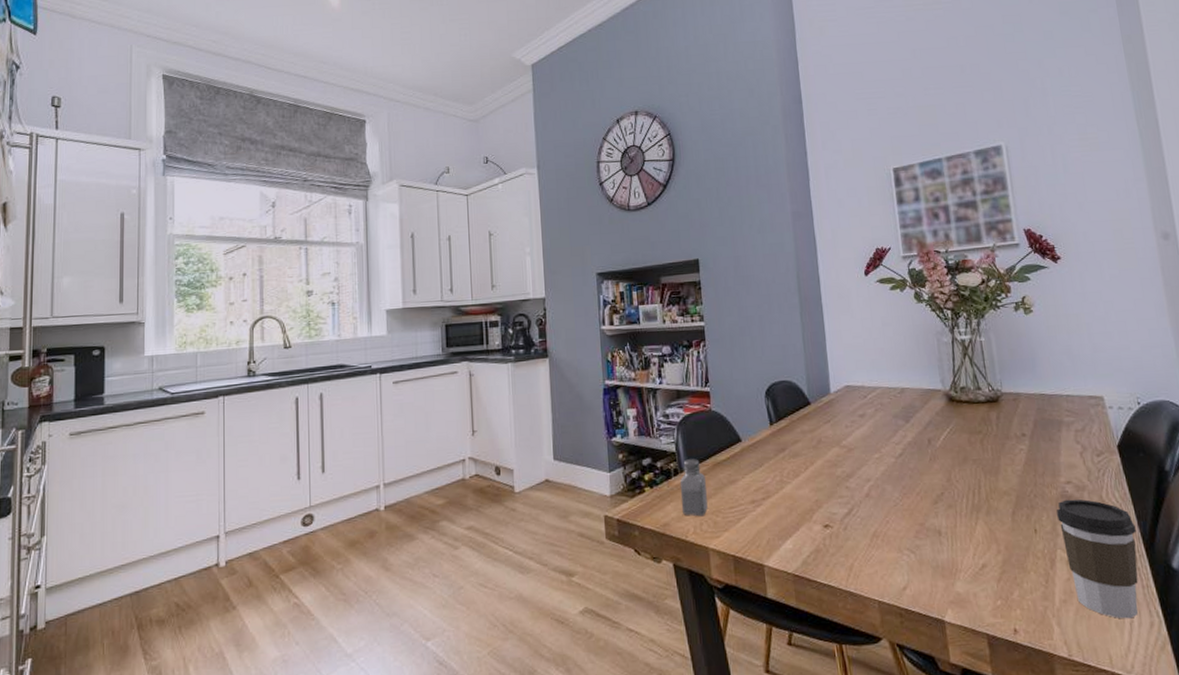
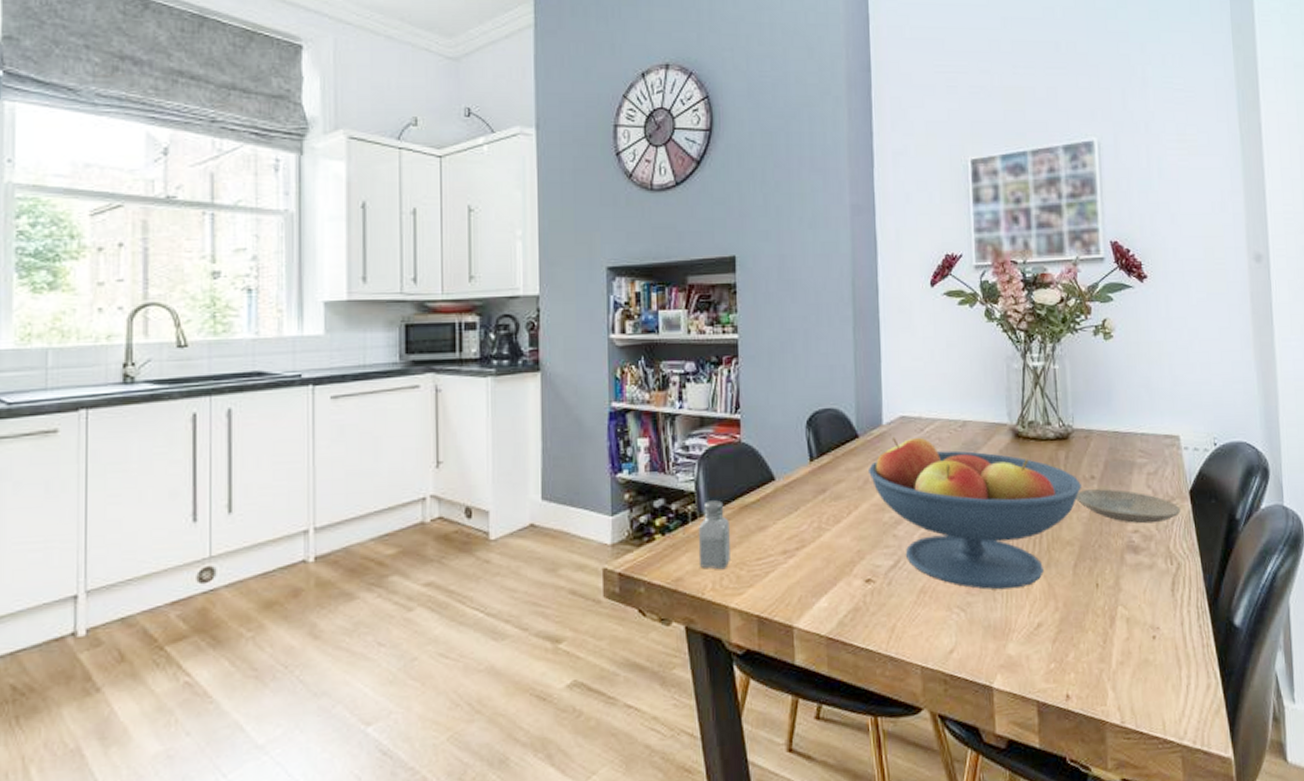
fruit bowl: none [821,403,1014,535] -> present [869,437,1081,590]
plate: none [1008,444,1110,476] -> present [1075,489,1181,524]
coffee cup: present [1057,499,1138,619] -> none [1121,549,1201,681]

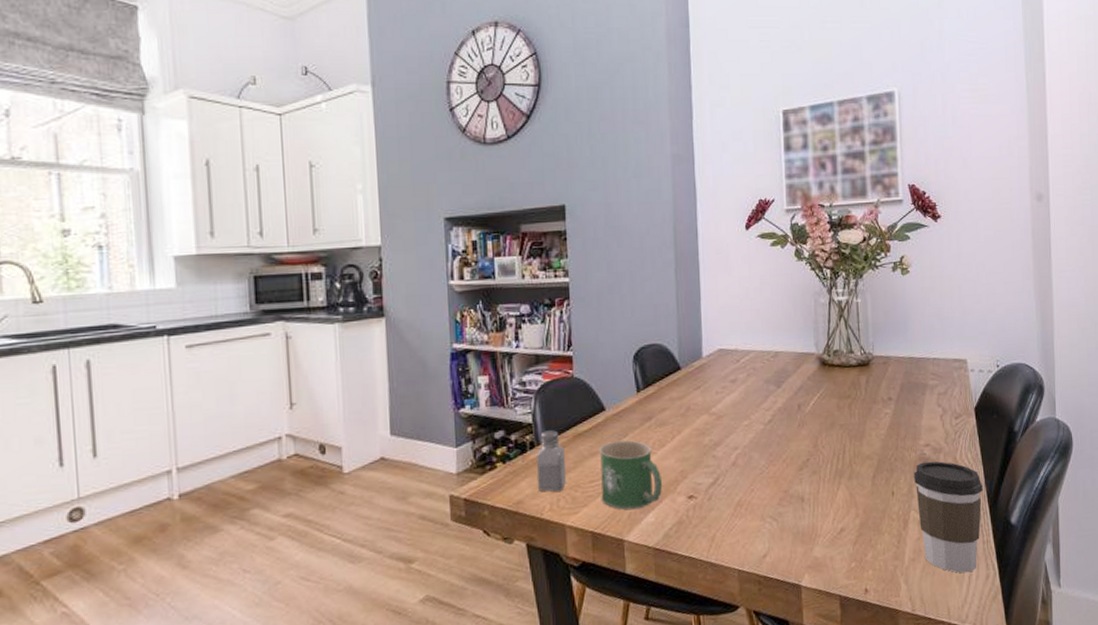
mug: none [767,514,838,593] -> present [599,440,663,510]
fruit bowl: present [869,437,1081,590] -> none [690,367,880,501]
plate: present [1075,489,1181,524] -> none [874,408,967,438]
coffee cup: none [1121,549,1201,681] -> present [914,461,983,573]

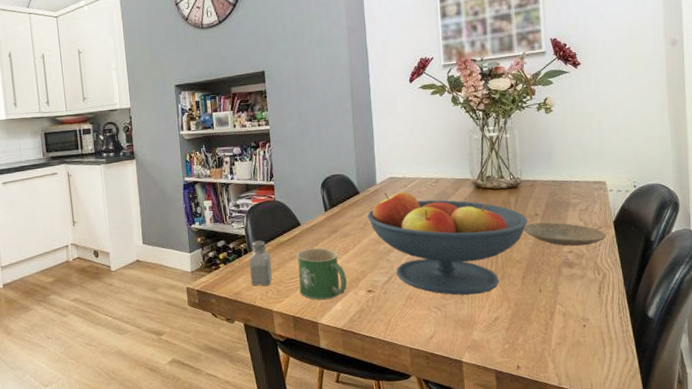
fruit bowl: none [690,367,880,501] -> present [367,191,528,295]
plate: none [874,408,967,438] -> present [523,222,606,246]
coffee cup: present [914,461,983,573] -> none [559,265,622,356]

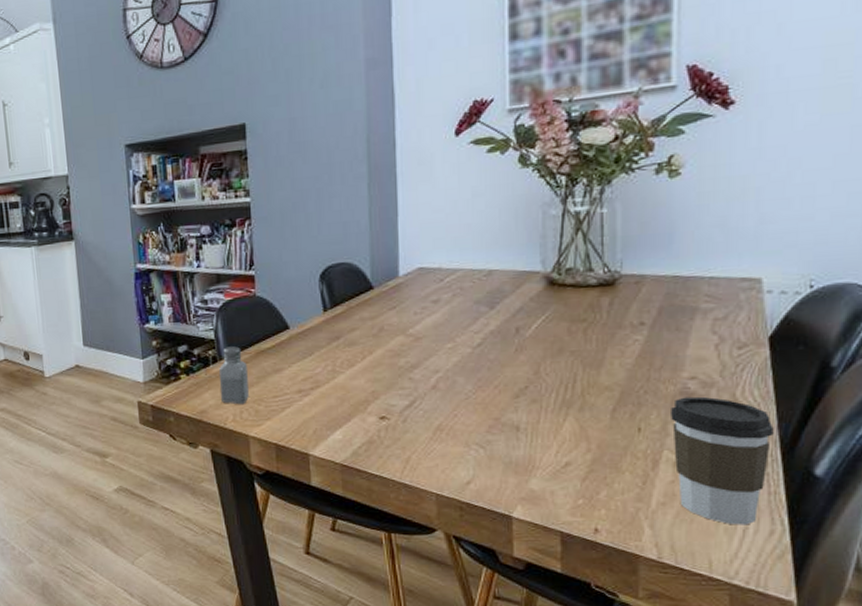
mug: present [296,248,347,300] -> none [282,359,352,426]
fruit bowl: present [367,191,528,295] -> none [384,287,627,430]
plate: present [523,222,606,246] -> none [618,335,755,371]
coffee cup: none [559,265,622,356] -> present [671,396,774,525]

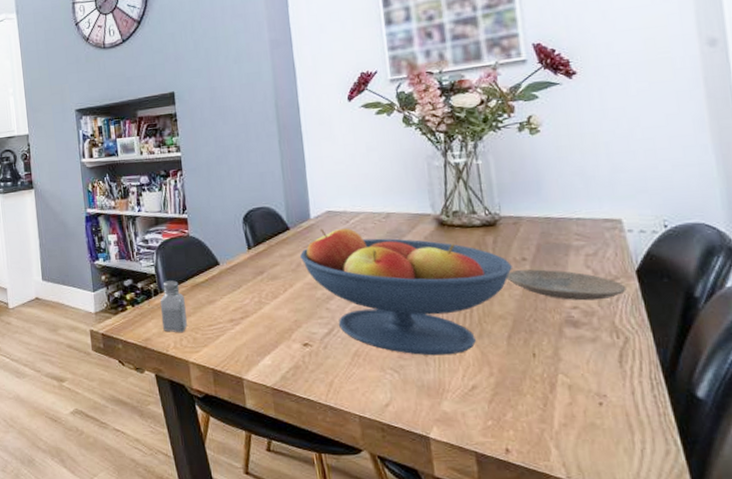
fruit bowl: none [384,287,627,430] -> present [300,228,512,356]
plate: none [618,335,755,371] -> present [506,269,627,301]
coffee cup: present [671,396,774,525] -> none [560,324,654,446]

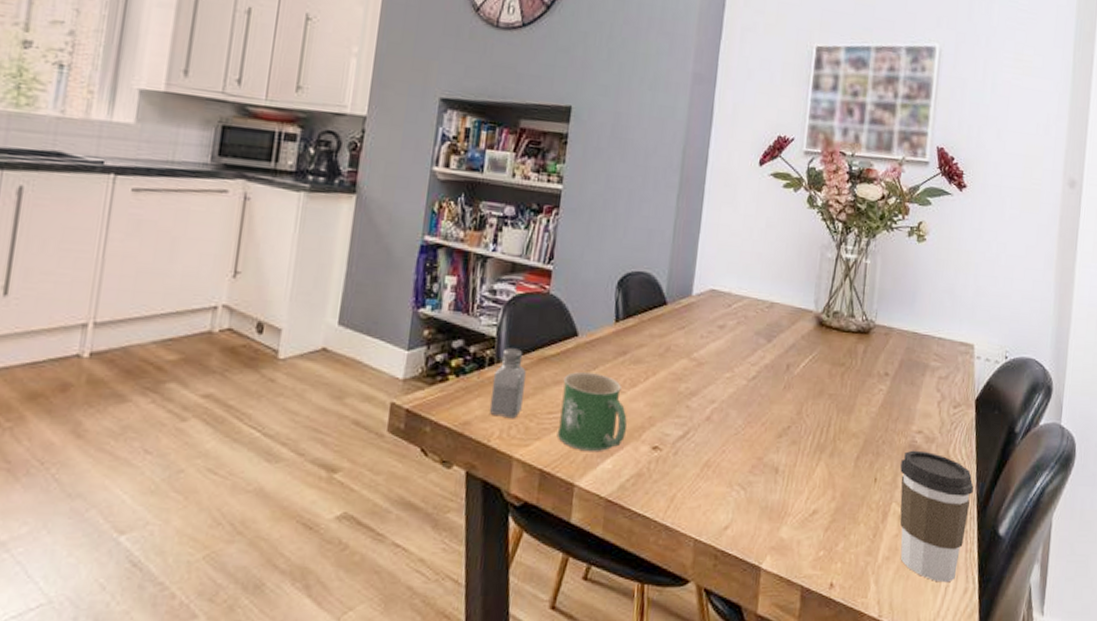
mug: none [215,291,278,353] -> present [557,372,627,452]
fruit bowl: present [300,228,512,356] -> none [671,308,875,474]
plate: present [506,269,627,301] -> none [867,385,965,426]
coffee cup: none [560,324,654,446] -> present [900,450,974,583]

